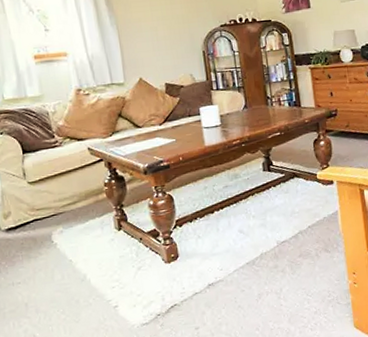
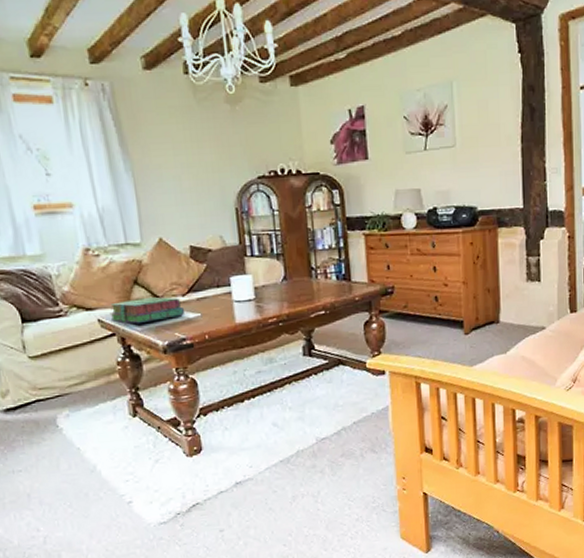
stack of books: none [98,126,162,151] -> present [109,297,186,324]

